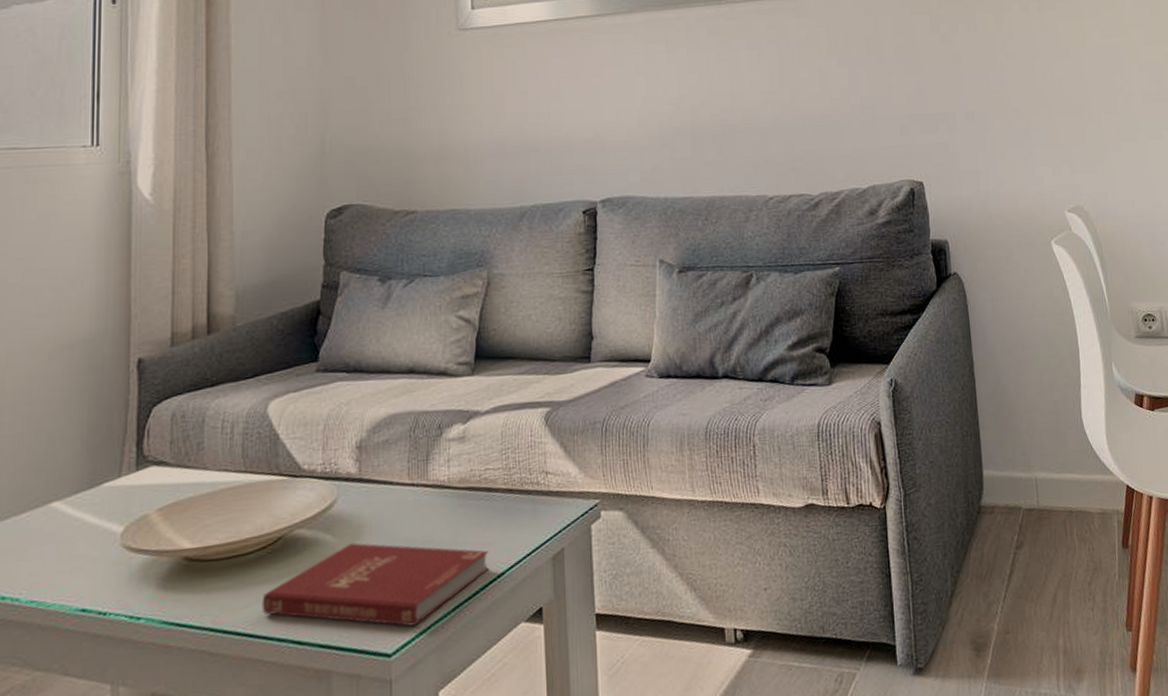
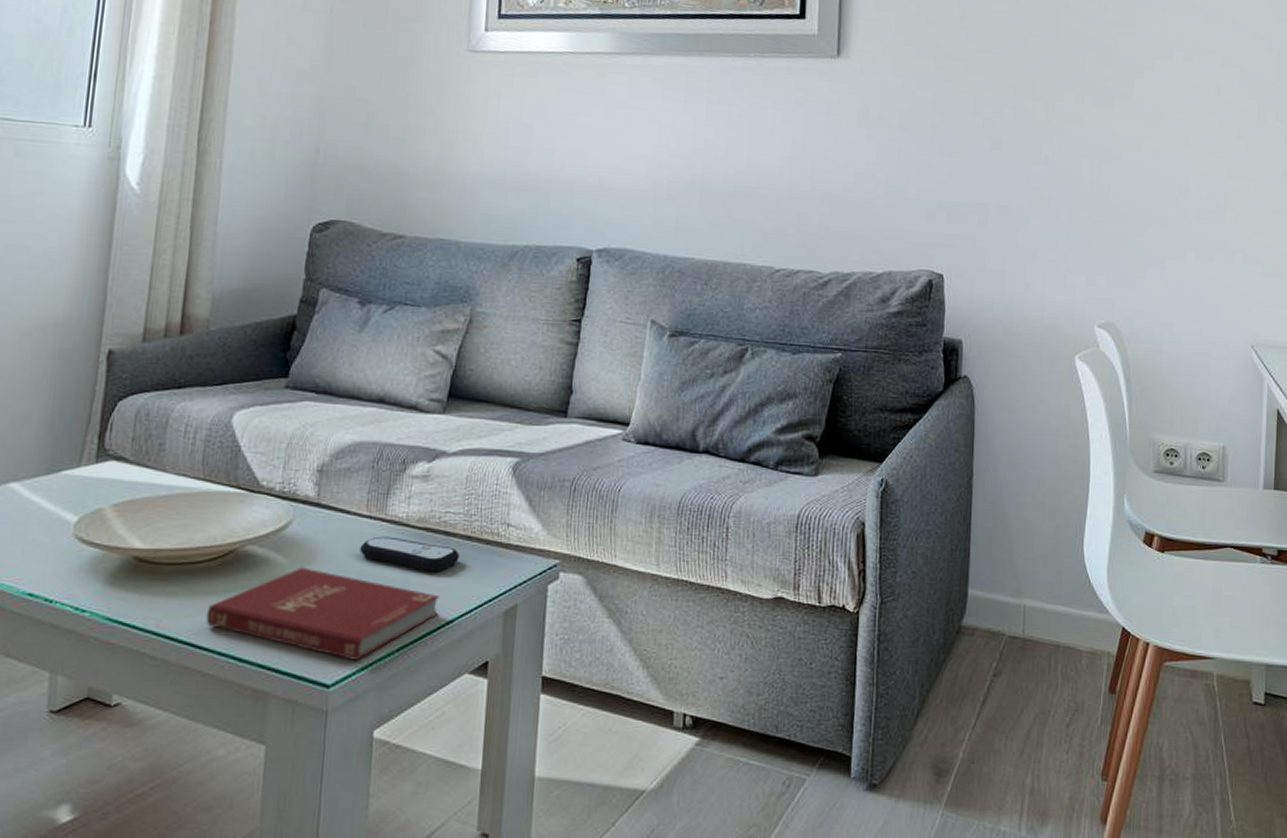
remote control: none [406,500,503,529] -> present [359,536,460,571]

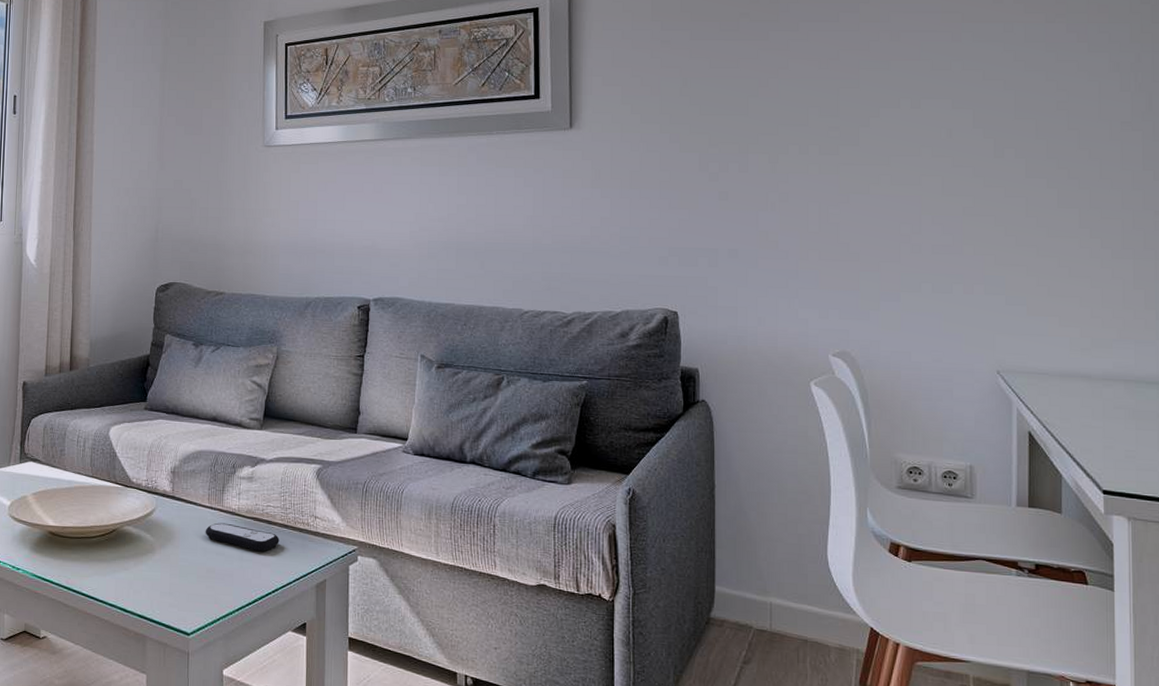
book: present [205,567,439,660] -> none [100,544,266,616]

